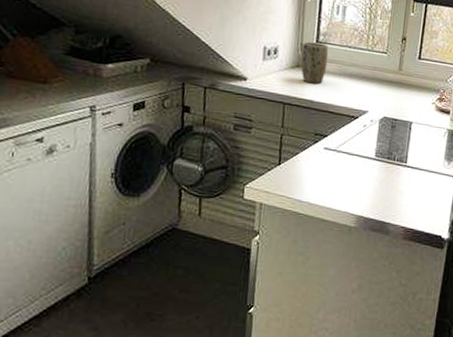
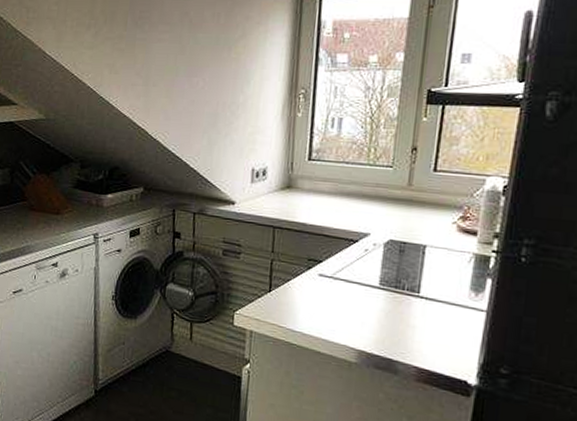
plant pot: present [300,41,329,84] -> none [291,160,323,205]

